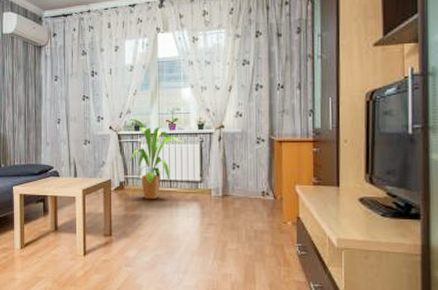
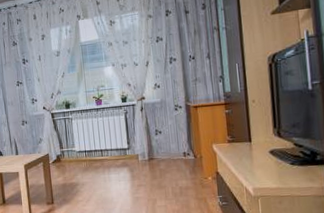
house plant: present [129,119,185,199] -> none [60,98,111,168]

